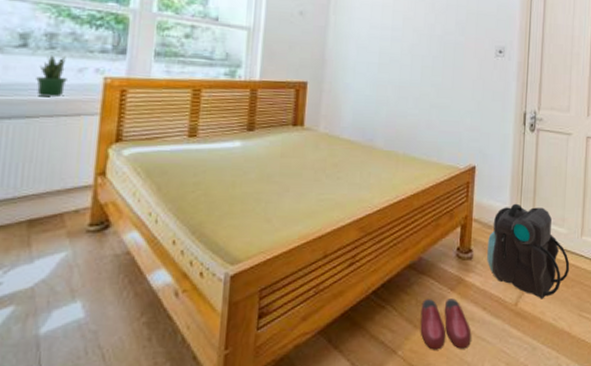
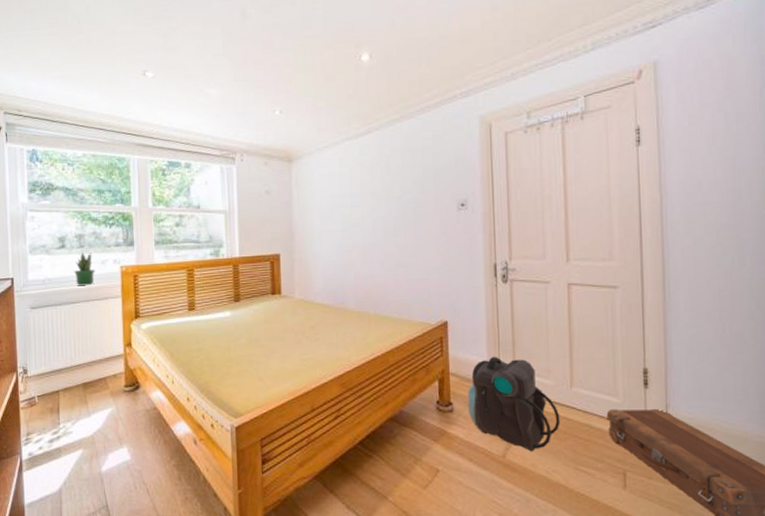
slippers: present [420,298,471,350] -> none [407,450,459,498]

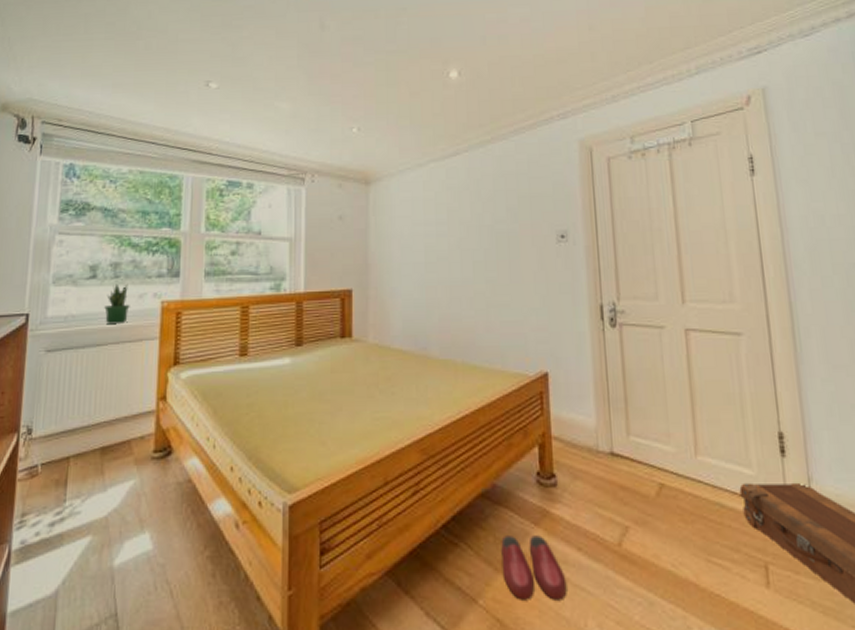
slippers: none [407,450,459,498] -> present [501,535,566,600]
backpack: present [468,356,561,452] -> none [574,416,686,538]

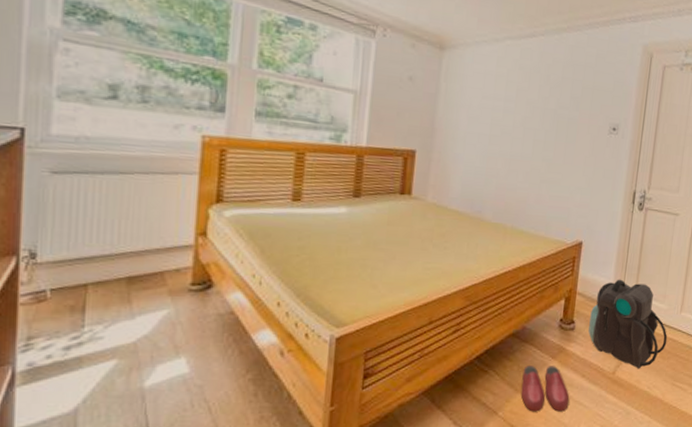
planter: present [104,283,130,325] -> none [129,109,163,155]
backpack: none [574,416,686,538] -> present [588,279,668,369]

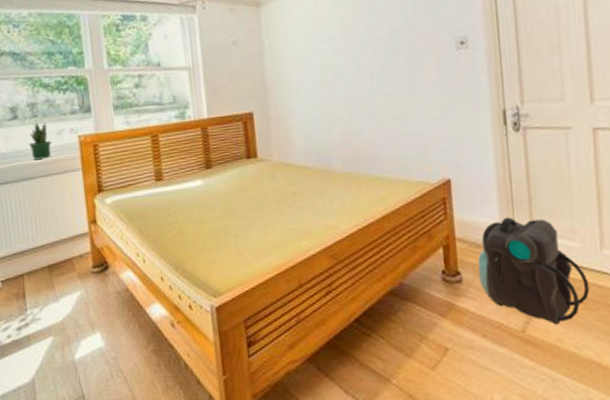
planter: none [129,109,163,155] -> present [29,121,52,160]
slippers: present [521,366,569,412] -> none [410,325,472,380]

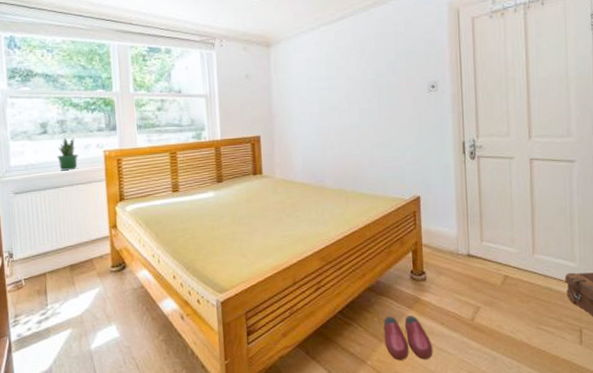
slippers: none [410,325,472,380] -> present [383,316,432,360]
backpack: present [478,217,590,325] -> none [439,227,524,314]

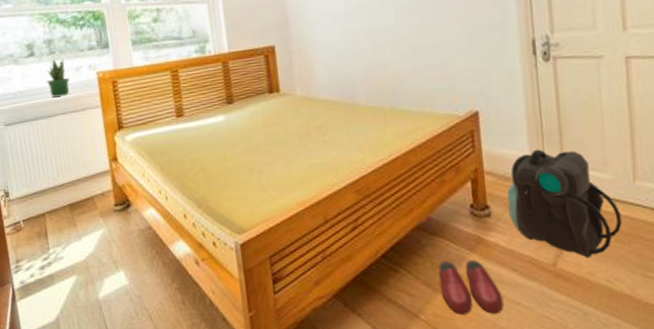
backpack: none [439,227,524,314] -> present [507,149,622,258]

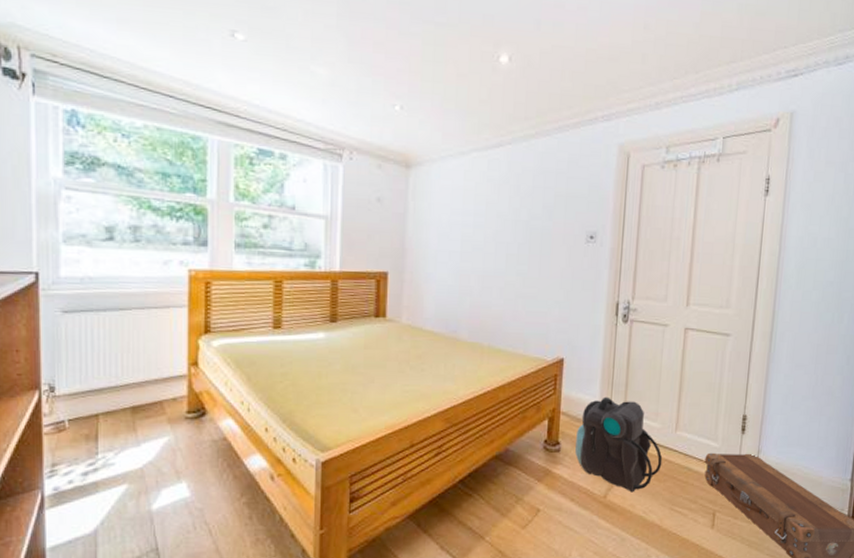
planter: present [47,58,70,98] -> none [125,248,154,290]
slippers: present [438,260,502,314] -> none [507,489,558,537]

